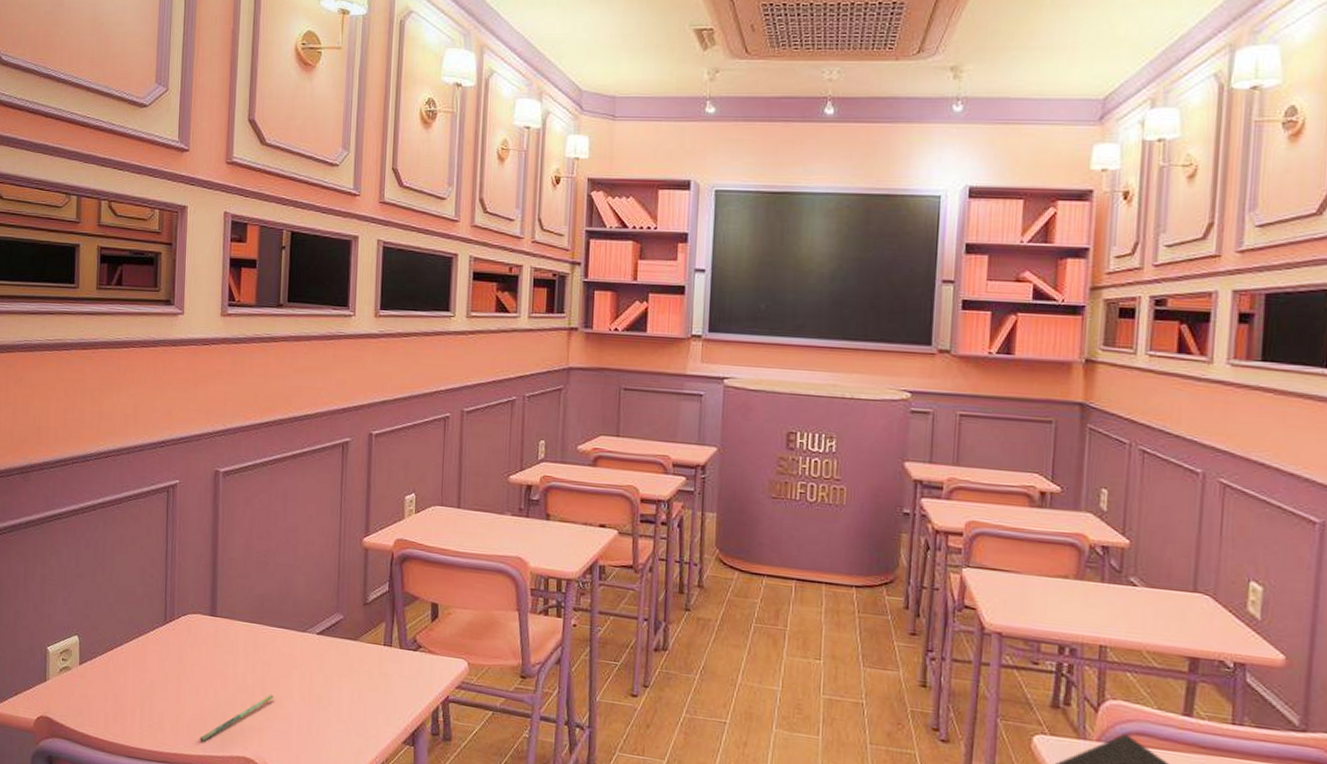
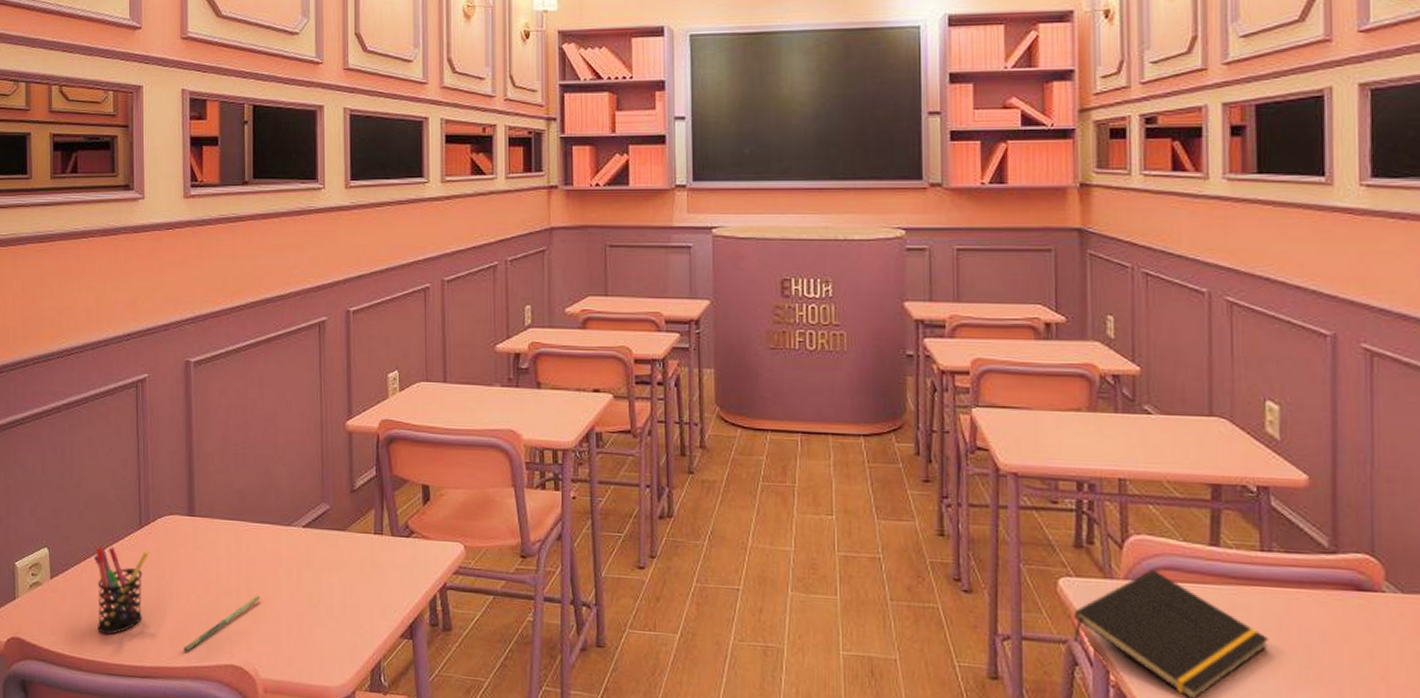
pen holder: none [120,638,173,720] -> present [93,547,150,634]

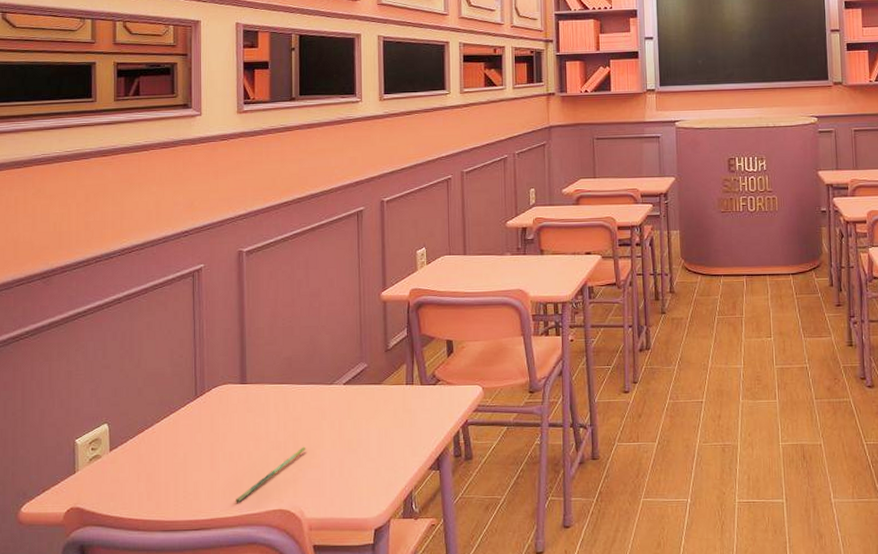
pen holder: present [93,547,150,634] -> none [151,417,205,495]

